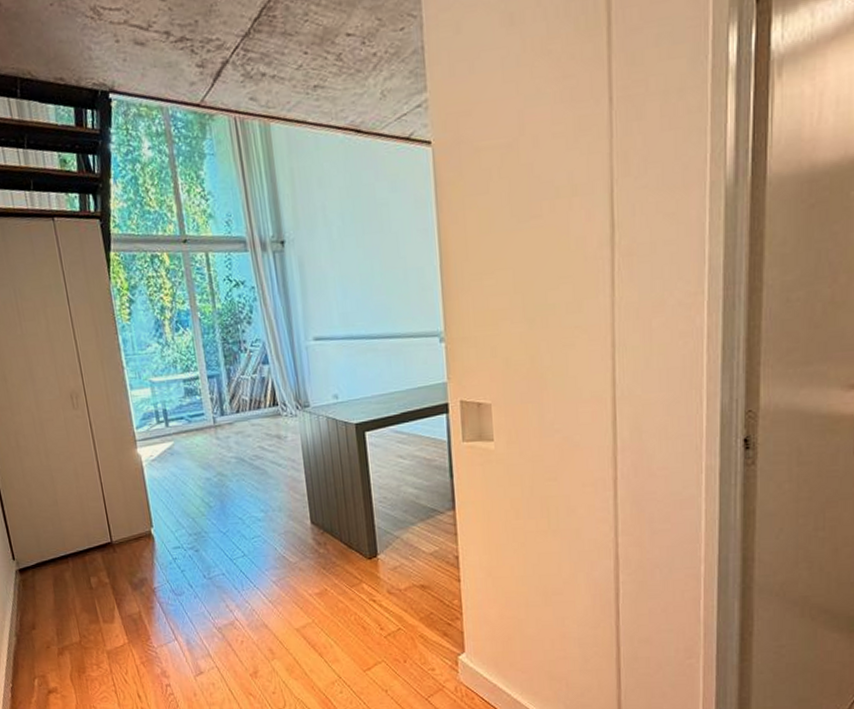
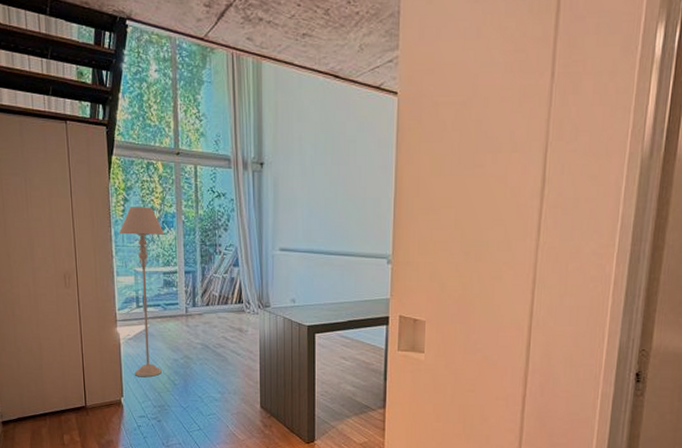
floor lamp: none [128,306,194,503] -> present [120,207,164,378]

